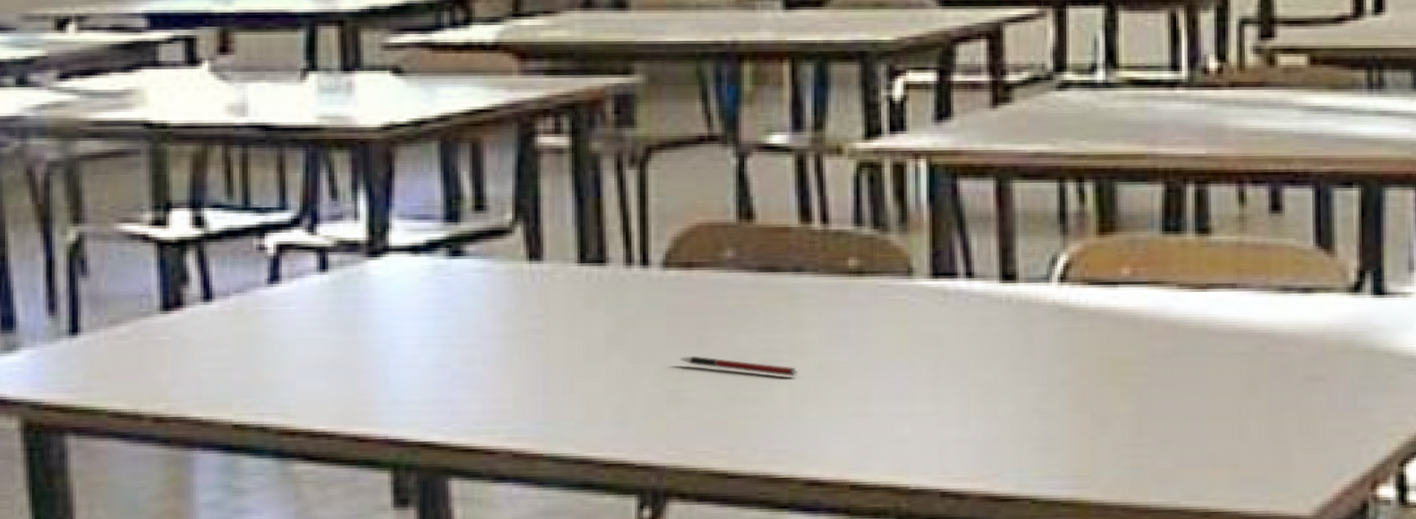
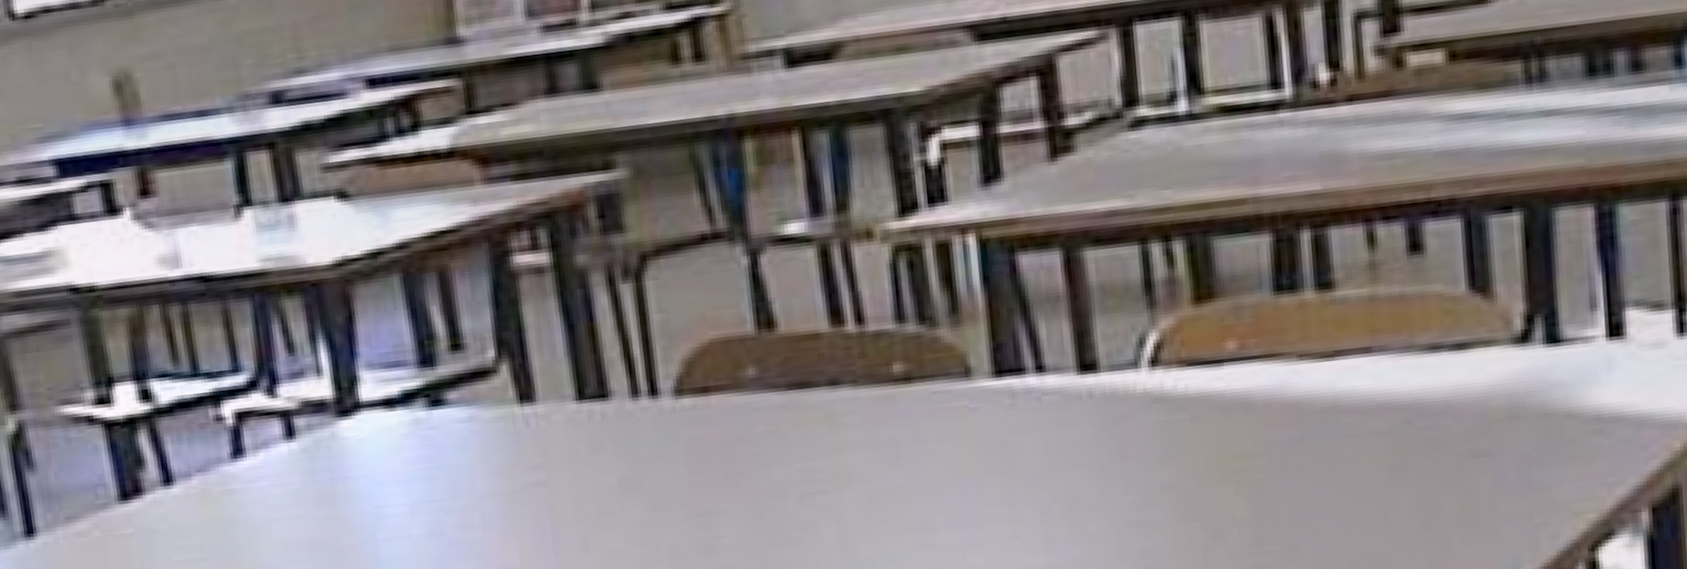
pen: present [679,356,800,376] -> none [705,495,848,510]

